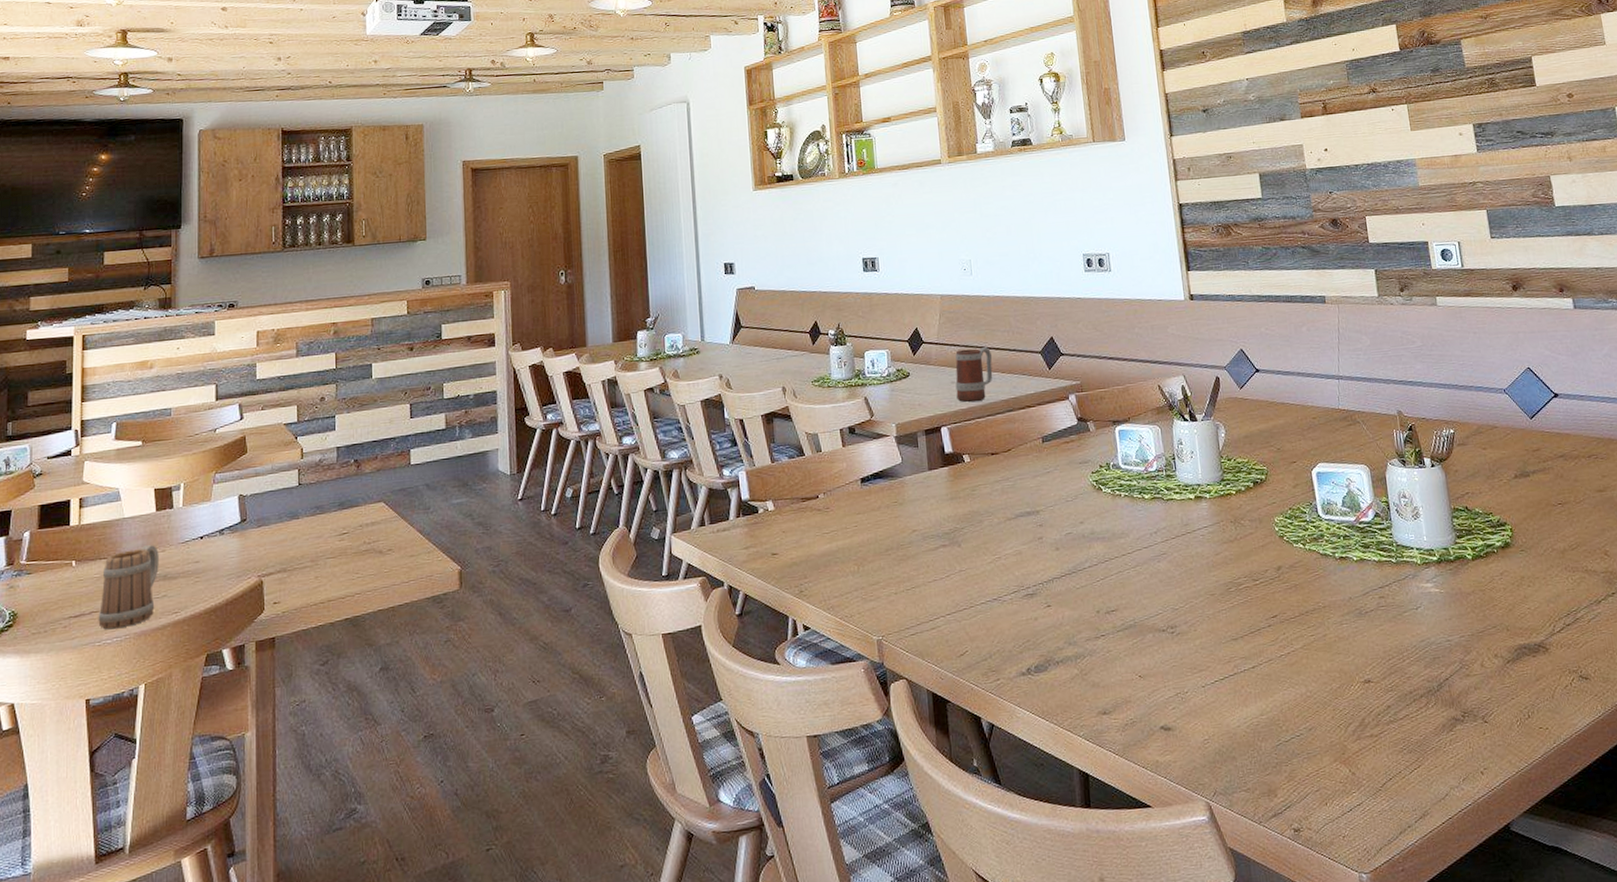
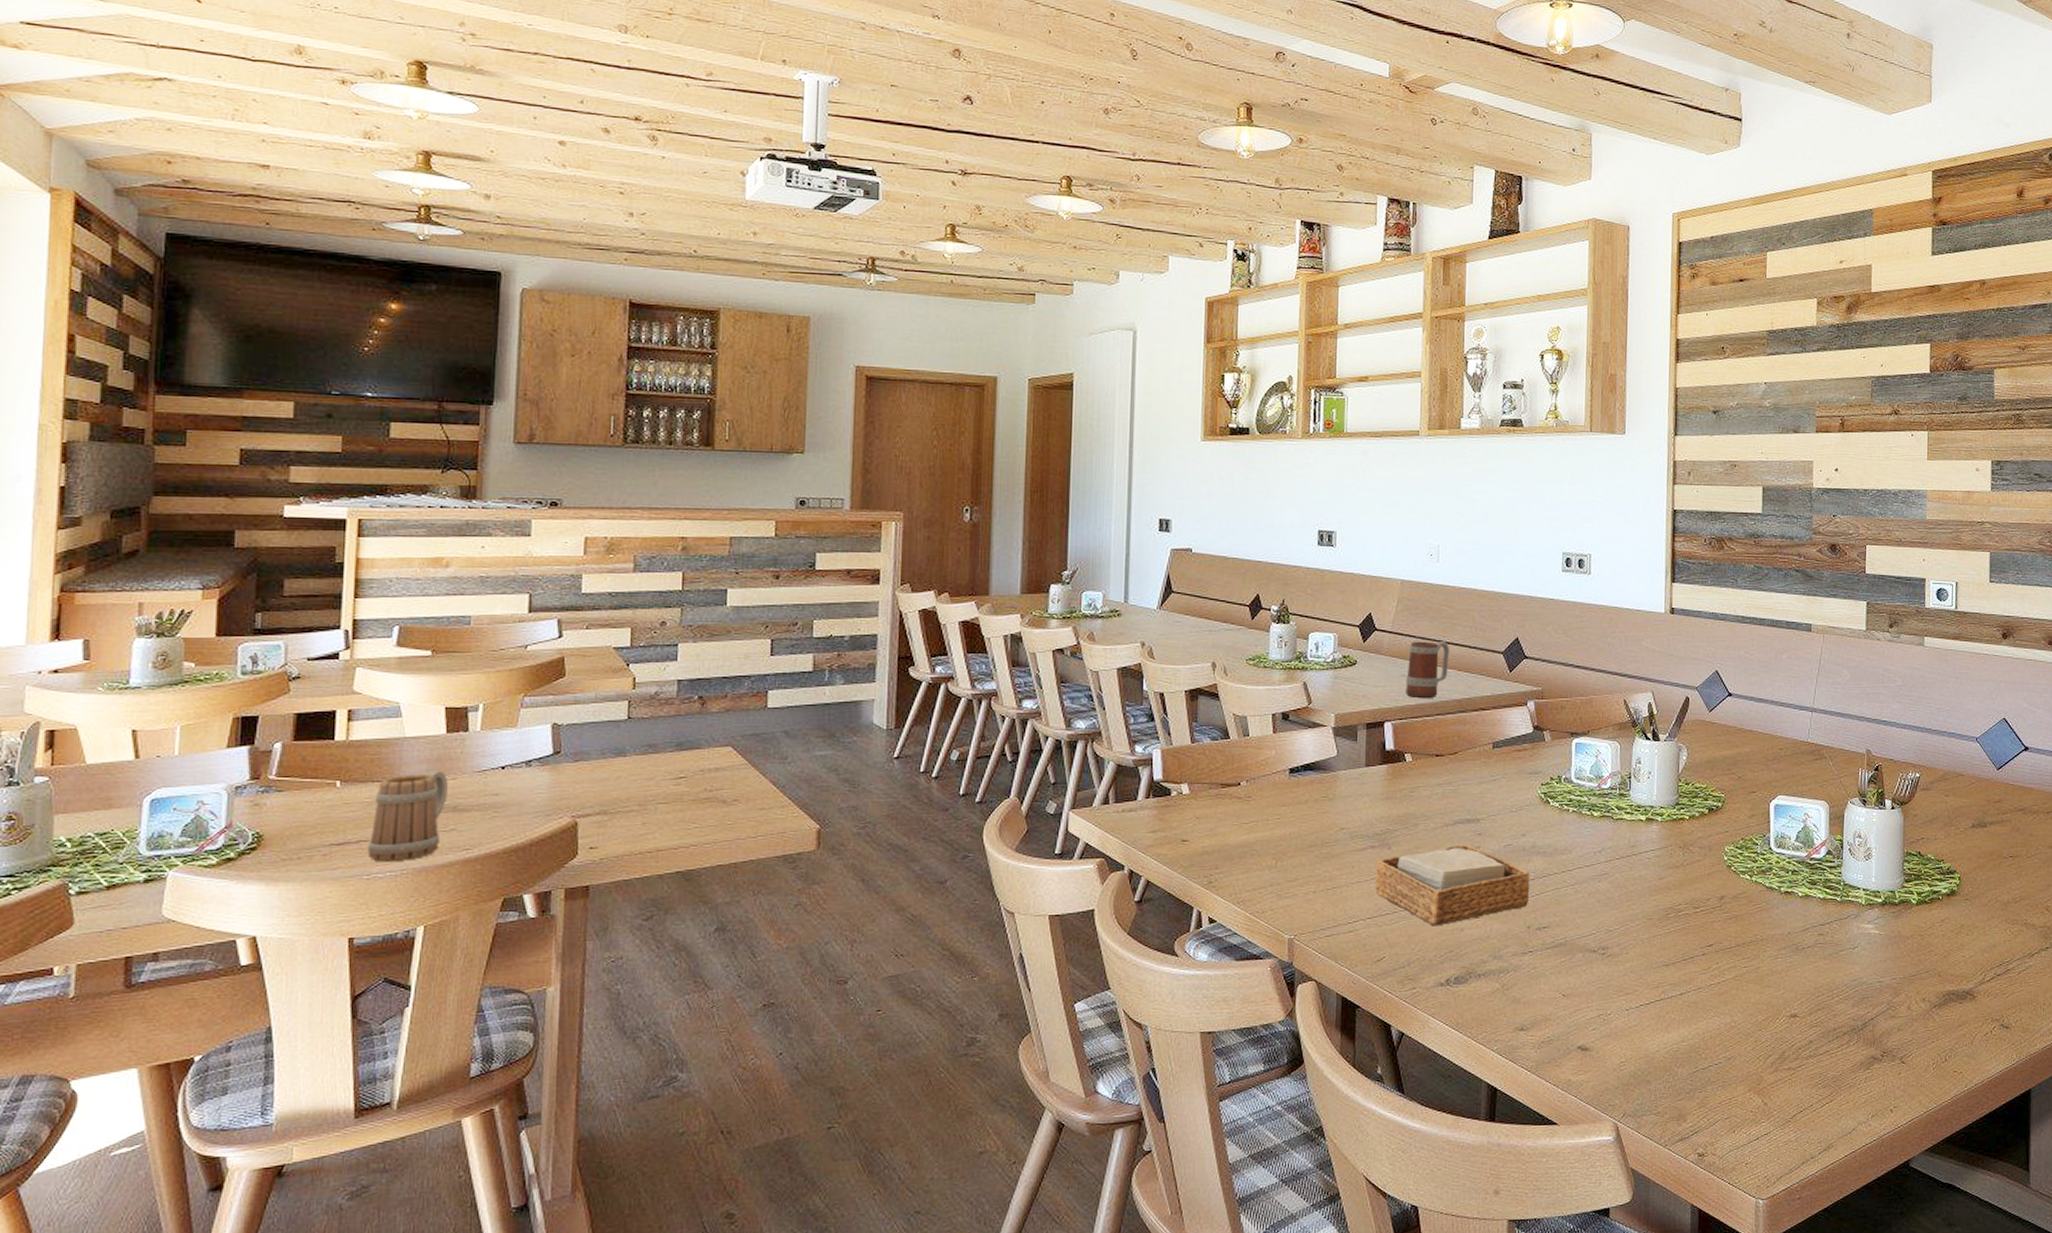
napkin holder: none [949,536,1095,618] -> present [1375,845,1530,926]

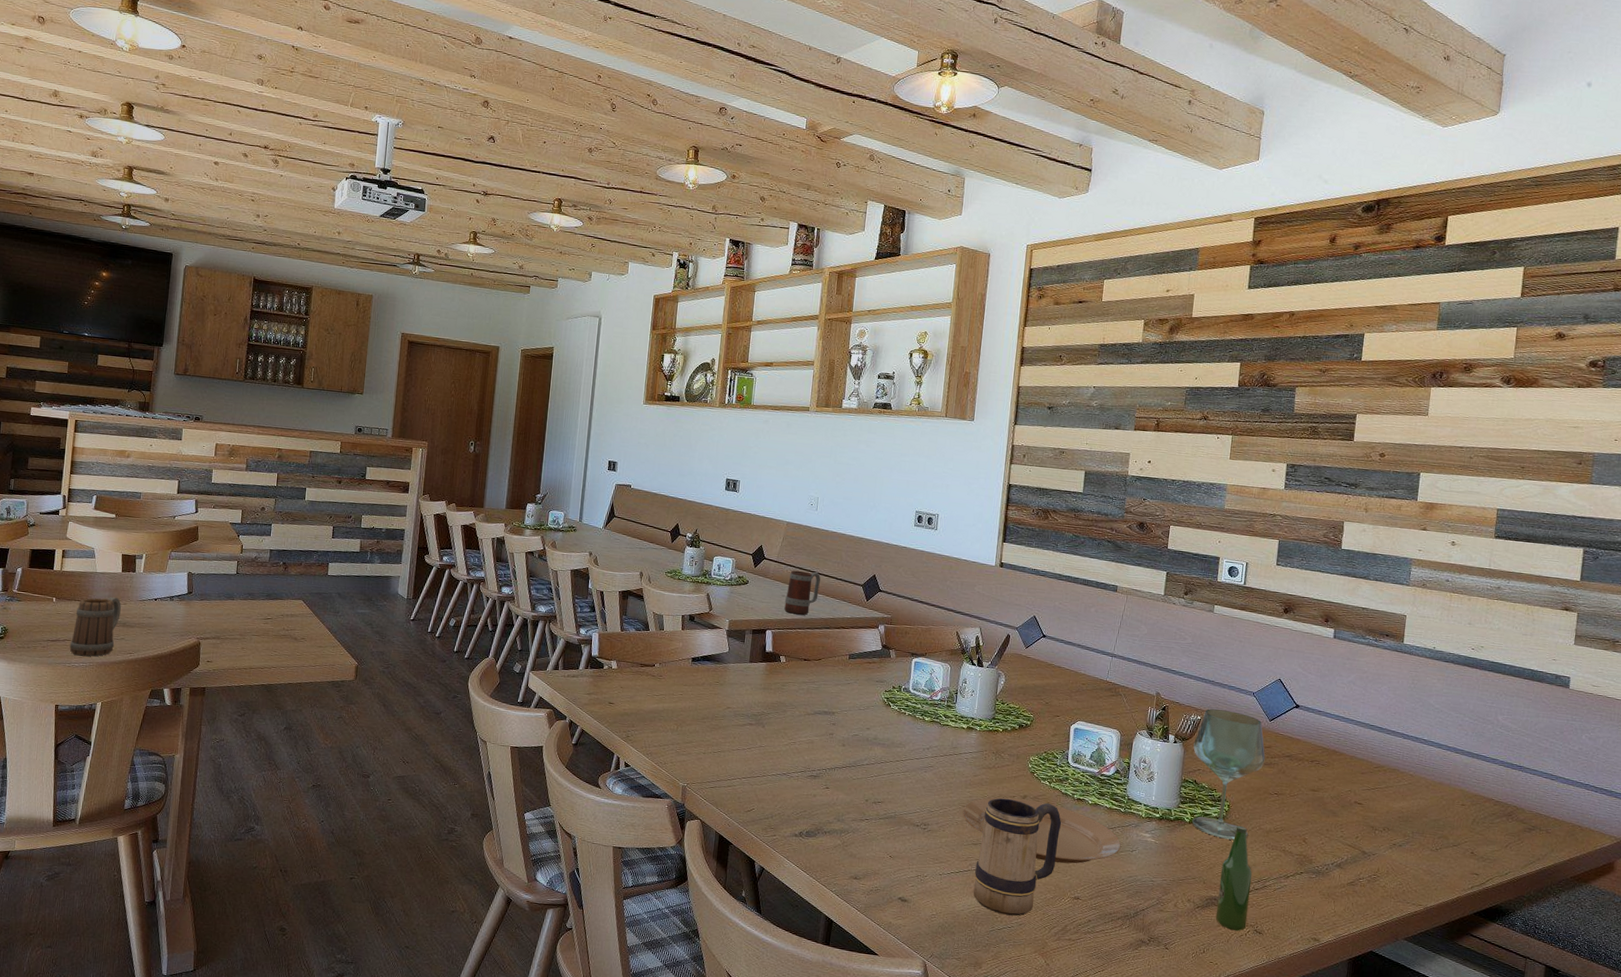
napkin holder: present [1375,845,1530,926] -> none [750,730,871,791]
plate: none [1648,900,1840,975] -> present [962,796,1121,864]
beer mug: none [1669,901,1769,1049] -> present [973,798,1062,916]
wine glass: none [1914,763,1996,919] -> present [1192,709,1266,840]
beer bottle: none [1955,900,1993,1029] -> present [1215,825,1253,931]

